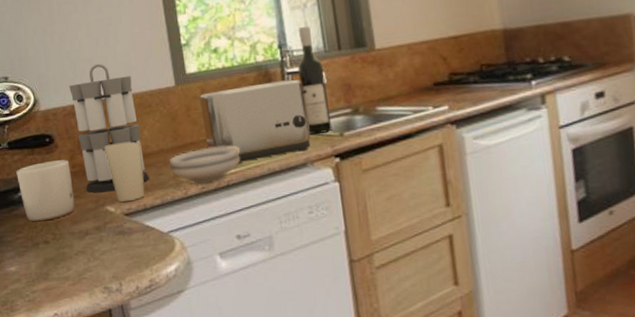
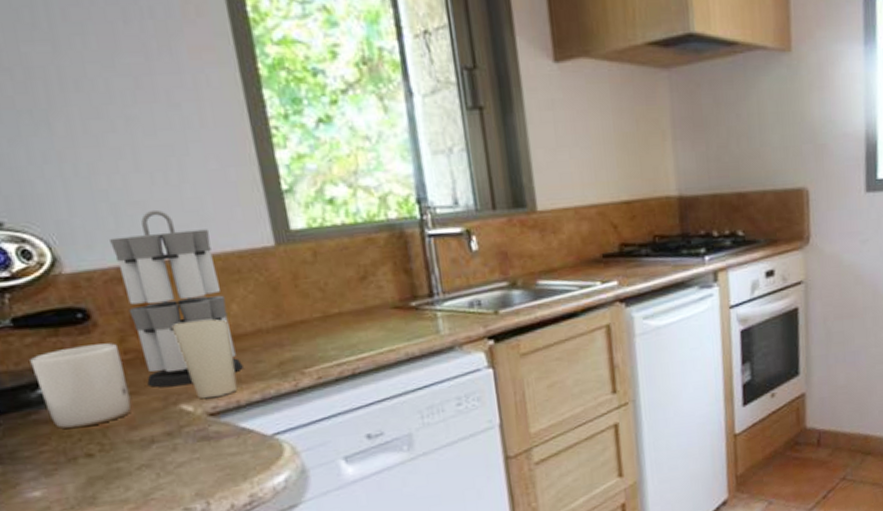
bowl: present [169,146,240,184] -> none [270,325,369,373]
toaster: present [200,79,311,162] -> none [311,243,459,346]
bottle: present [297,25,332,134] -> none [441,176,485,312]

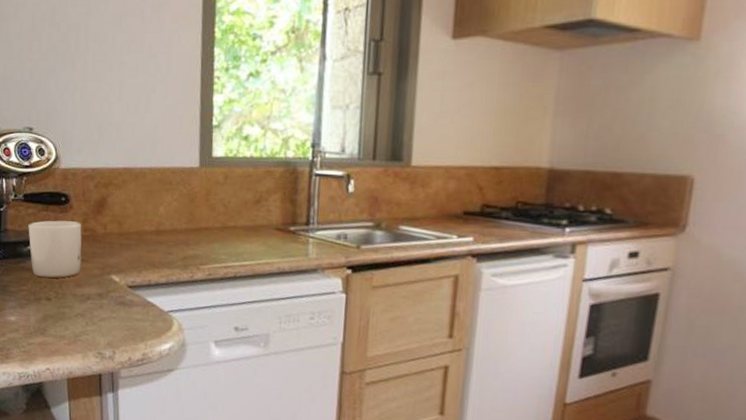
spice rack: present [110,209,243,387] -> none [92,130,158,261]
cup: present [171,319,238,399] -> none [117,215,156,275]

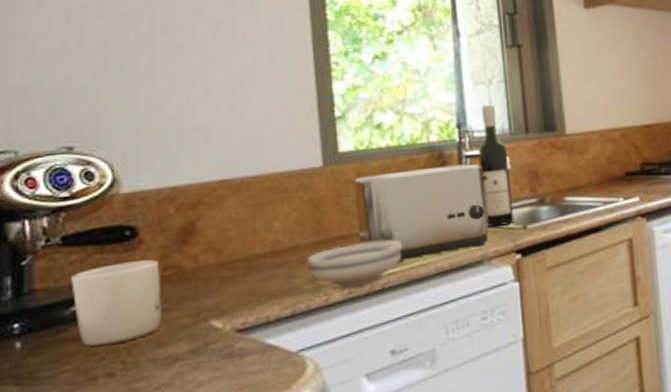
bowl: none [180,235,253,271] -> present [306,240,402,288]
toaster: none [220,180,333,257] -> present [354,163,489,260]
bottle: none [325,128,353,242] -> present [478,104,514,227]

